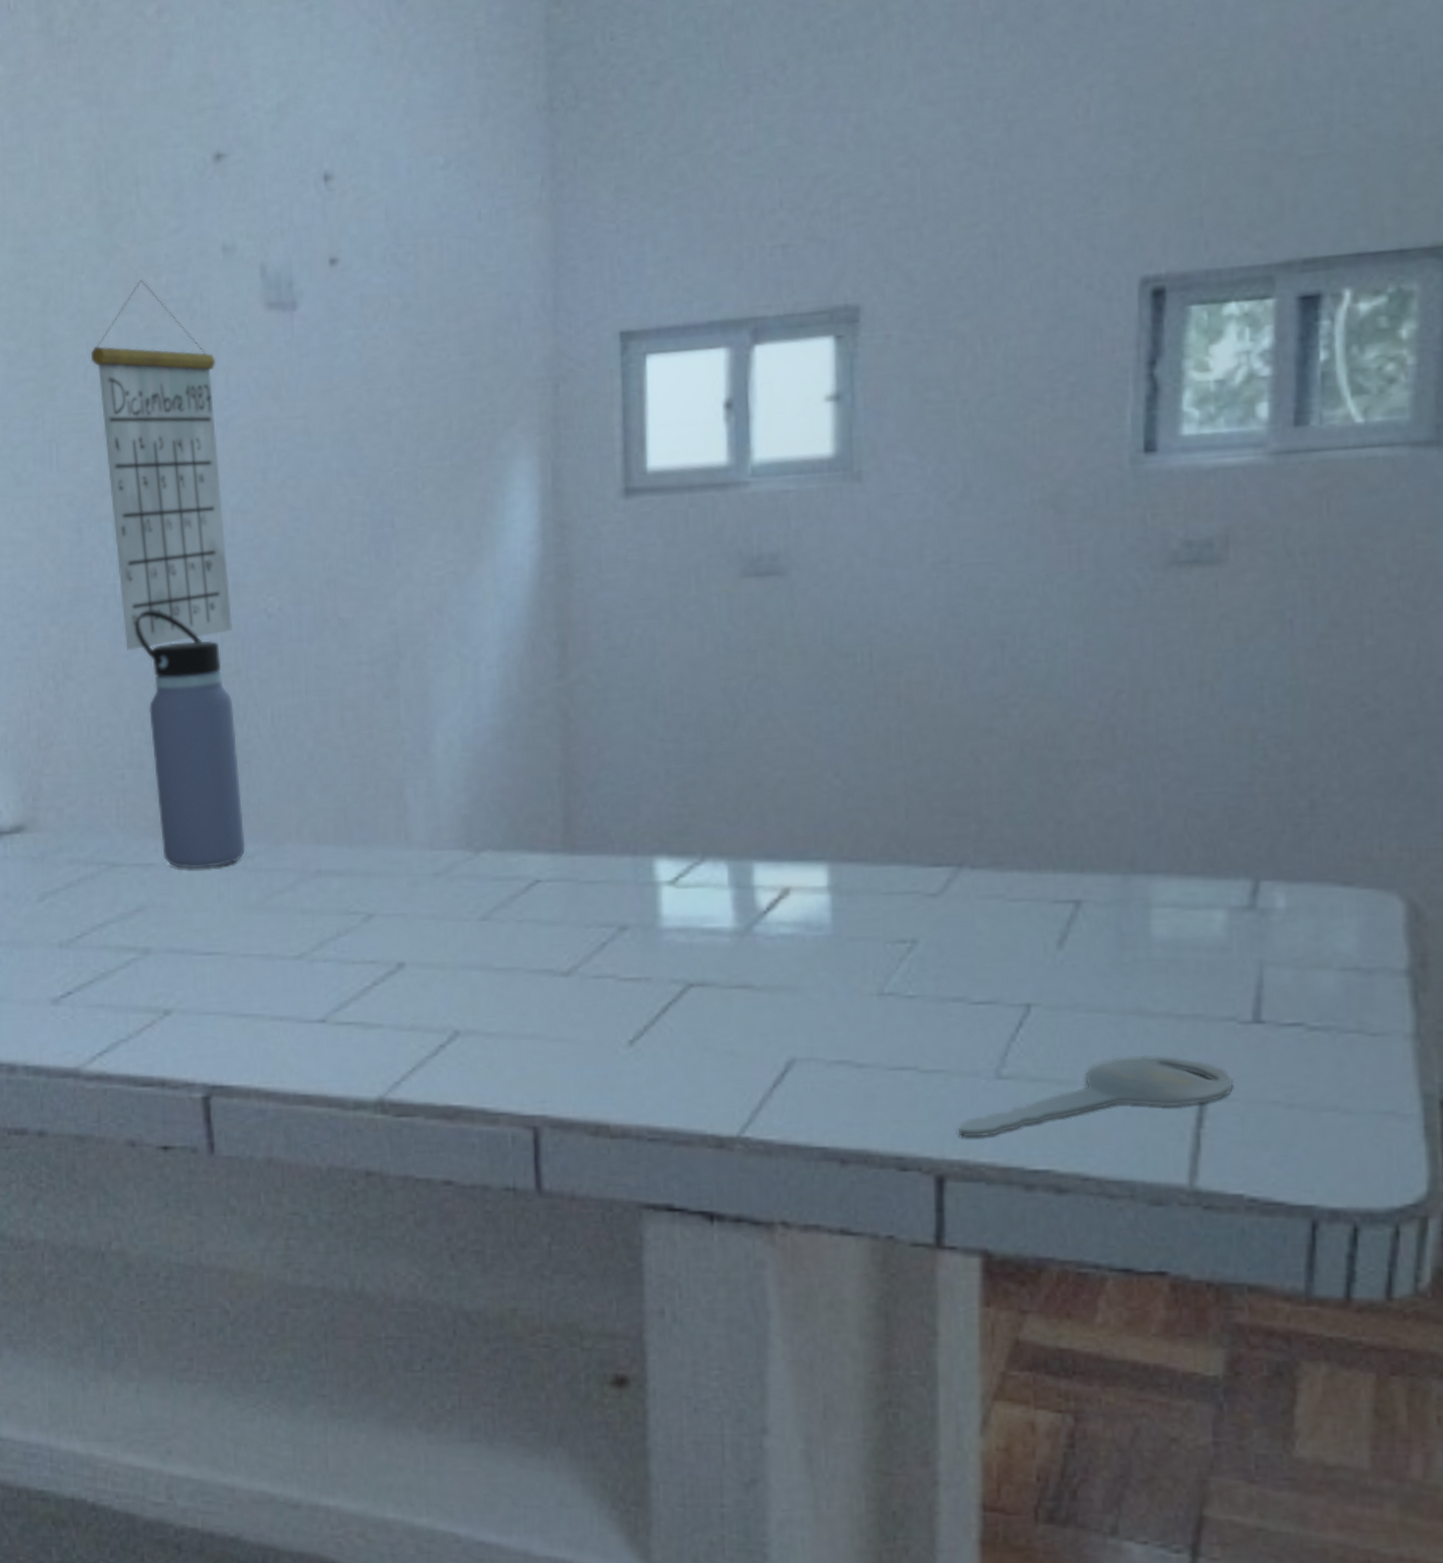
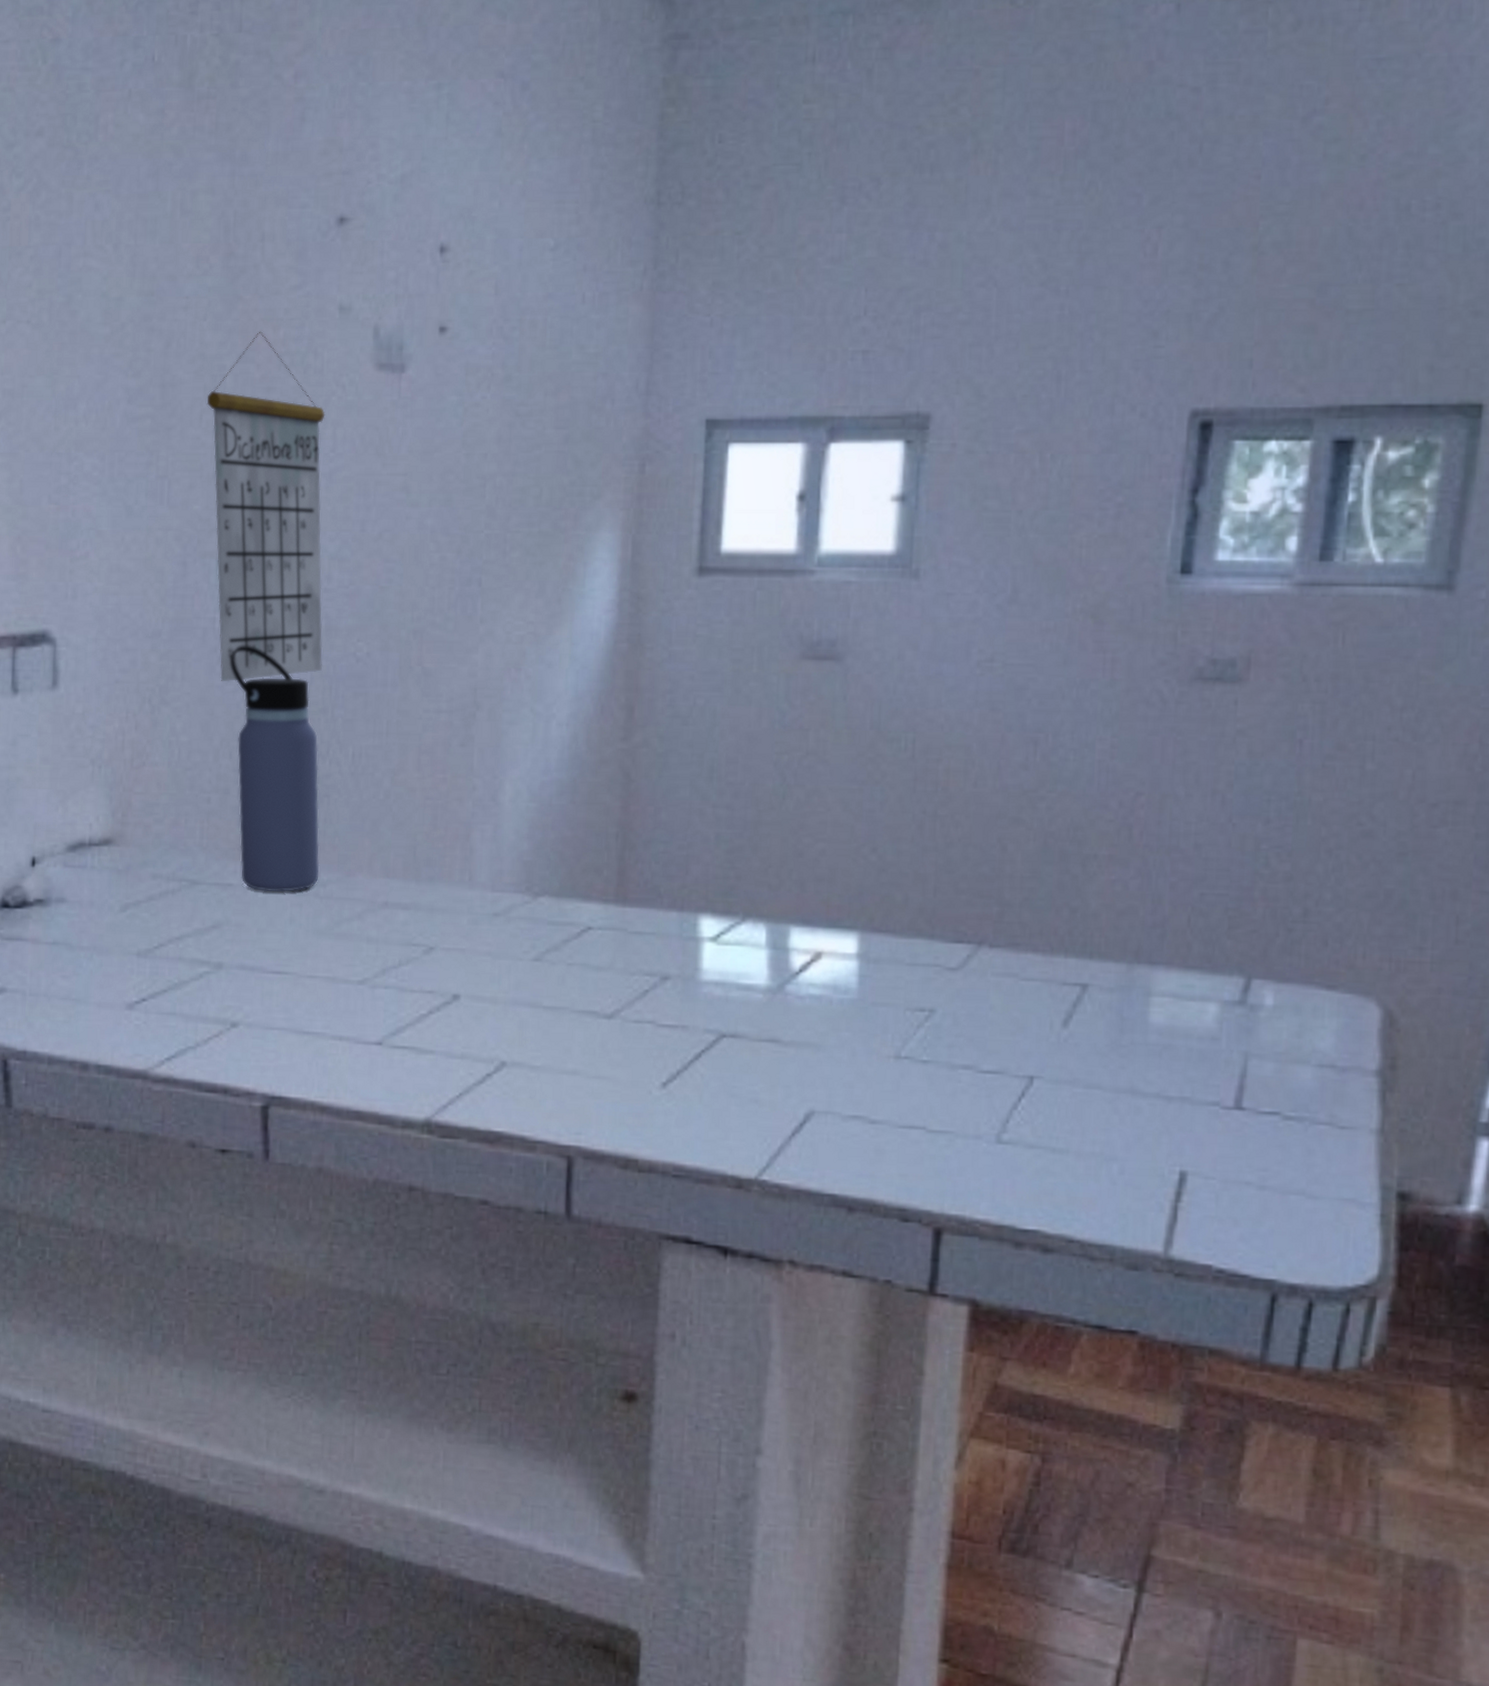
key: present [957,1055,1233,1138] -> none [957,1131,1211,1196]

